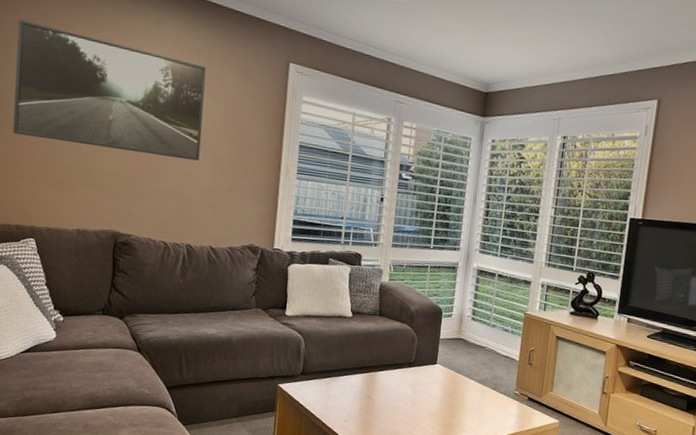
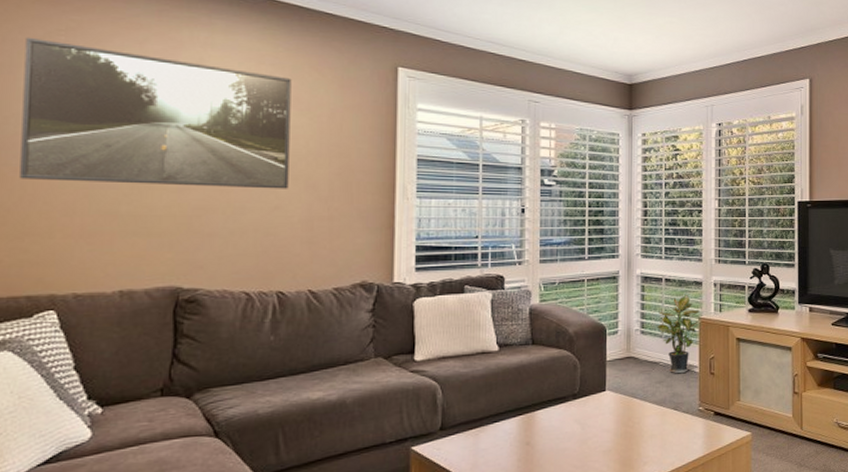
potted plant: none [486,290,526,360] -> present [657,294,700,374]

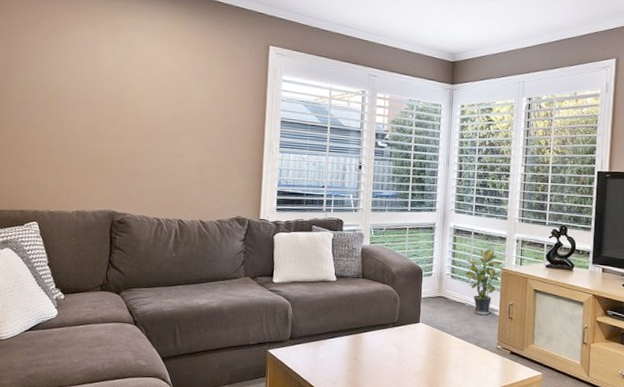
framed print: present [20,37,292,189] -> none [18,22,193,141]

